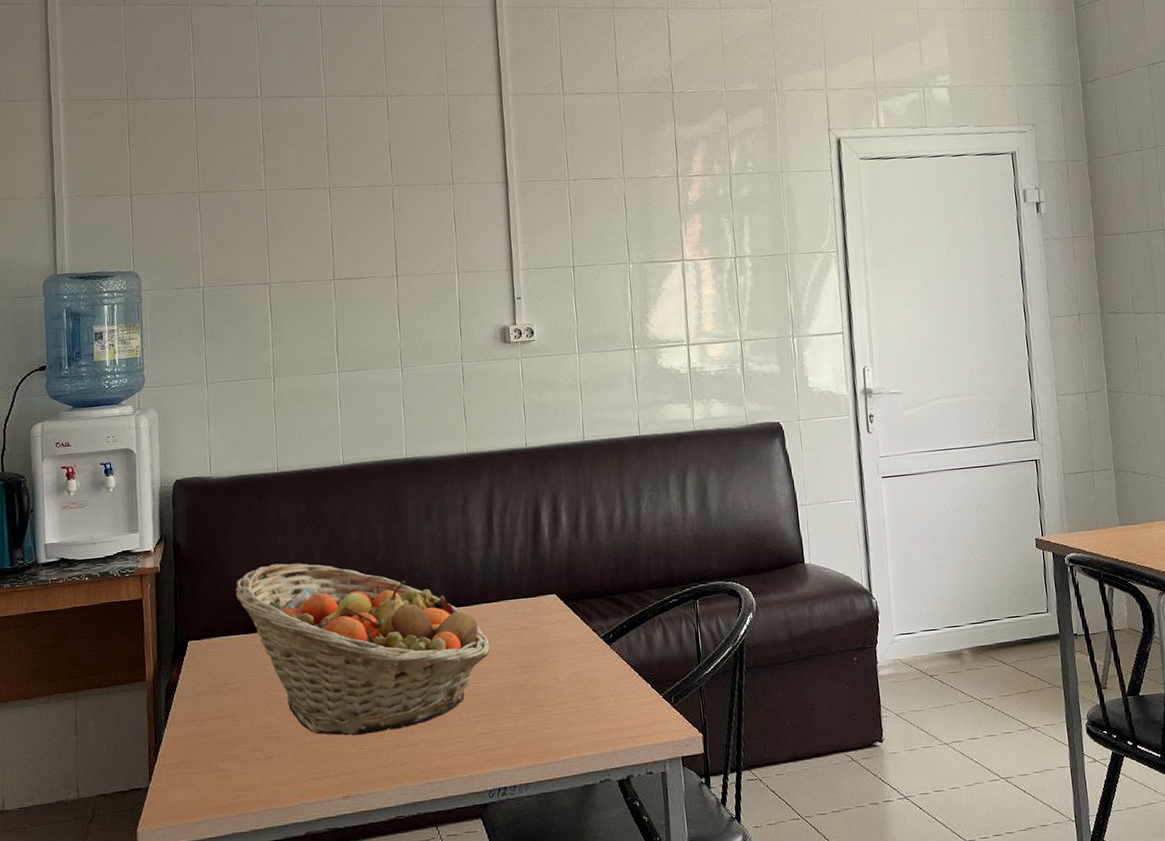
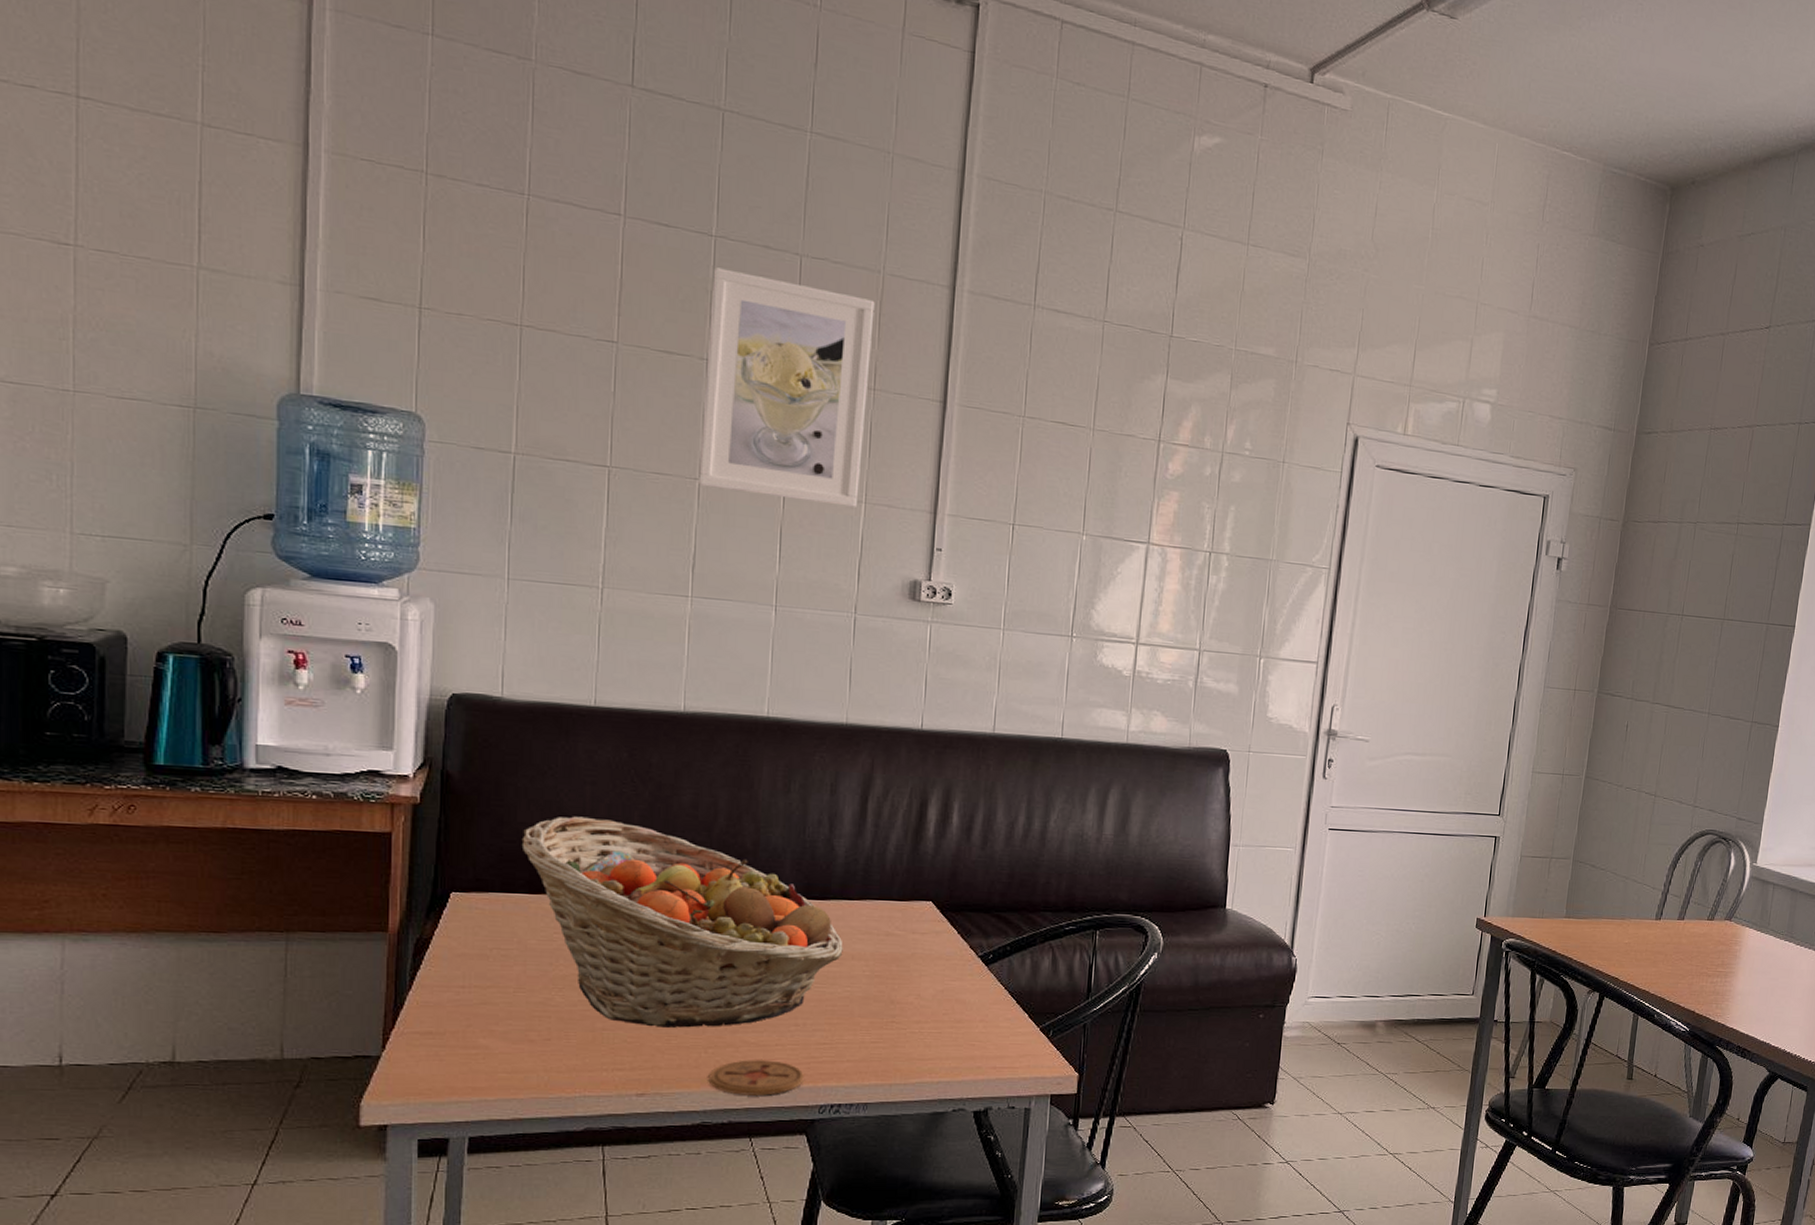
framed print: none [326,117,452,285] -> present [698,267,875,507]
coaster: none [397,753,473,789] -> present [708,1059,804,1097]

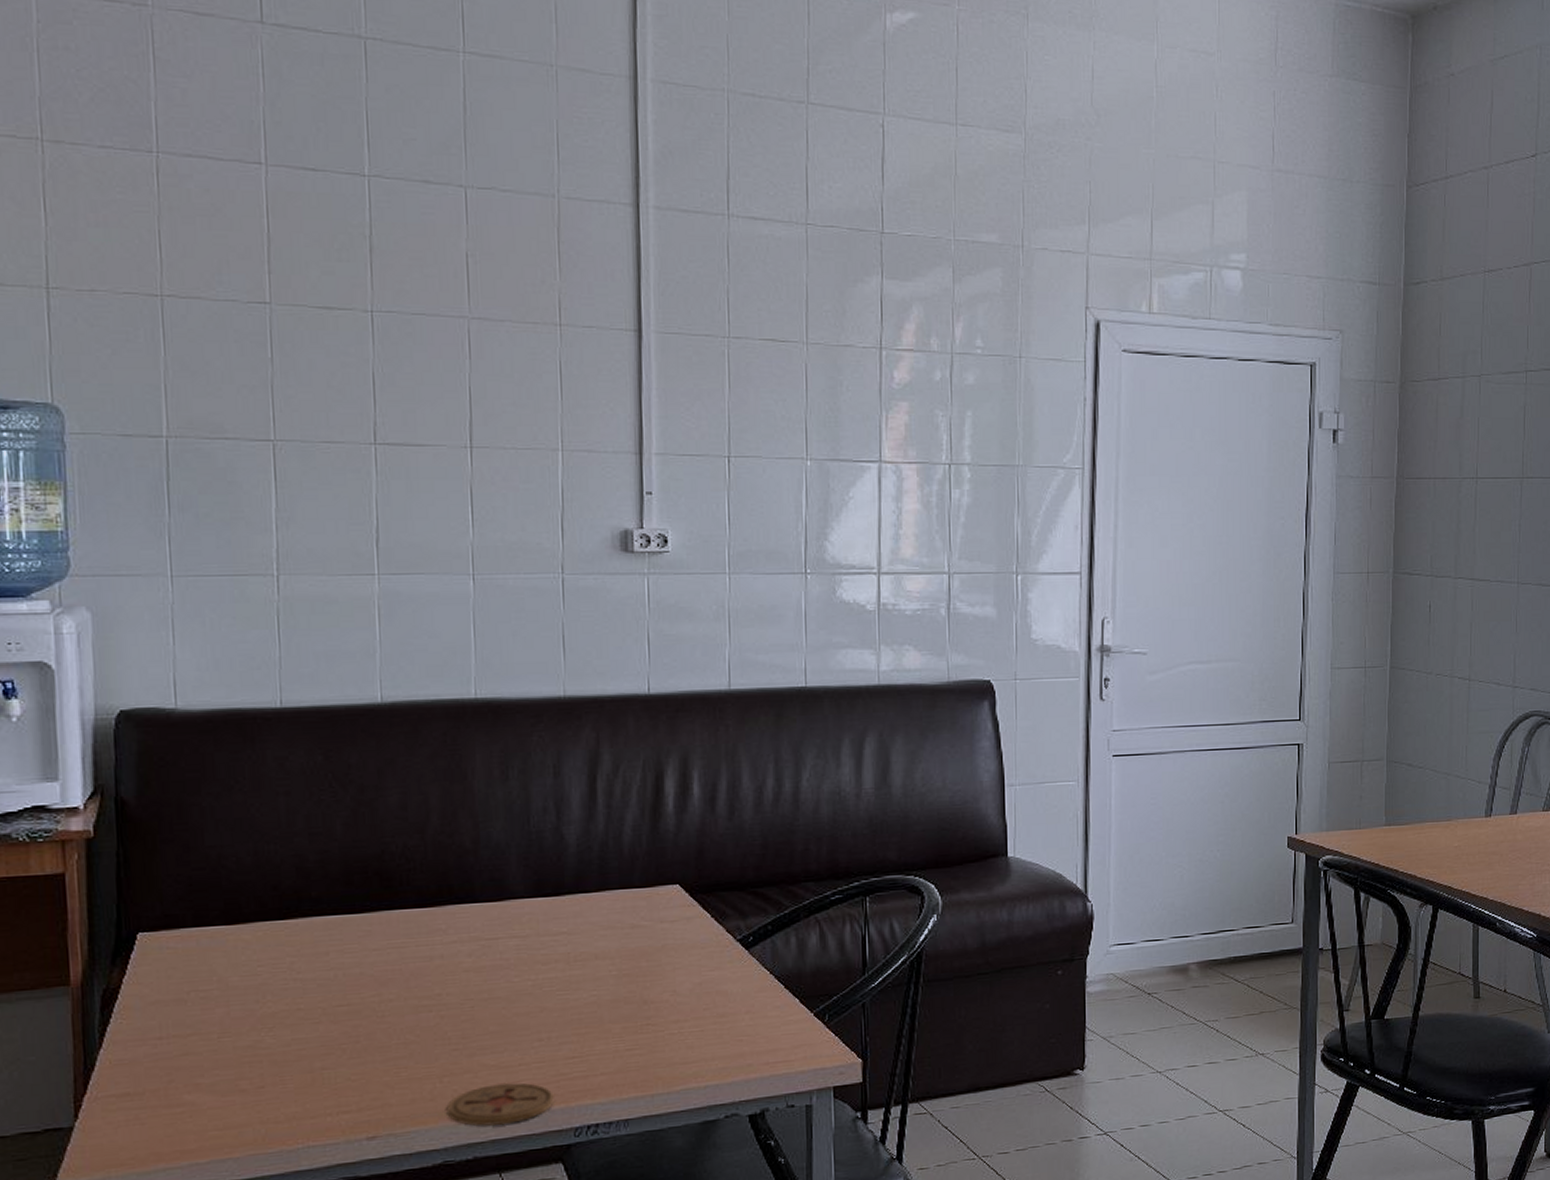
fruit basket: present [521,816,843,1028] -> none [212,832,585,1060]
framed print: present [698,267,875,507] -> none [370,210,554,456]

